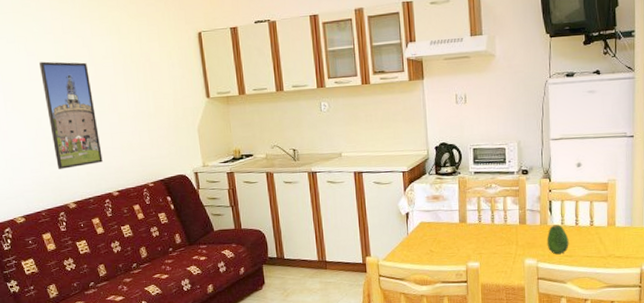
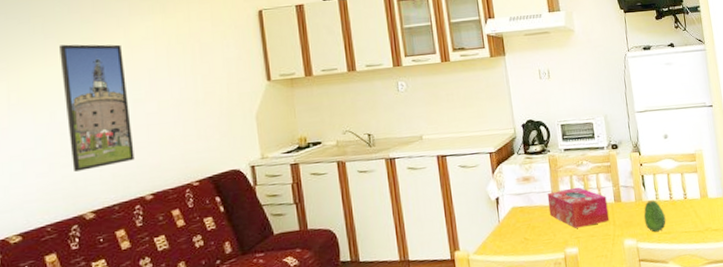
tissue box: none [454,208,513,245] -> present [547,187,610,229]

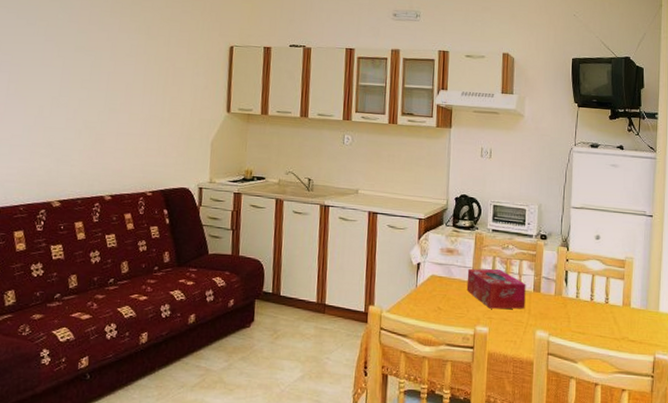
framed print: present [60,44,135,172] -> none [49,48,107,163]
fruit: present [643,200,666,233] -> none [560,297,583,330]

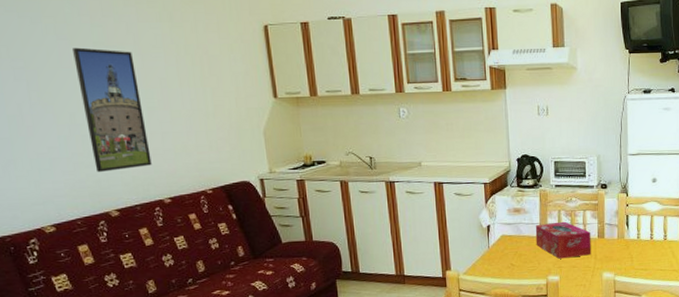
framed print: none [49,48,107,163] -> present [73,47,152,172]

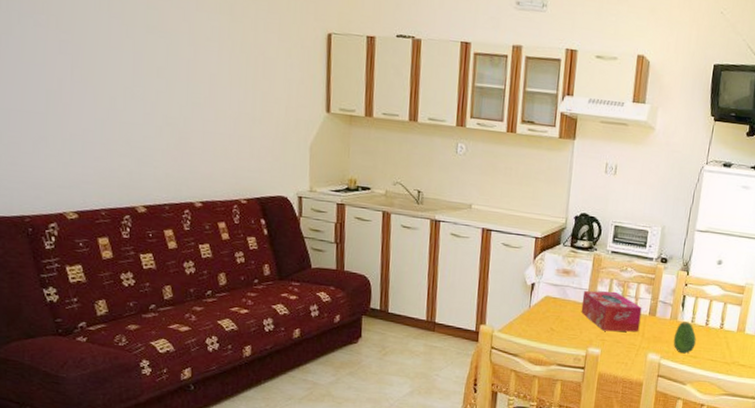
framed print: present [73,47,152,172] -> none [124,28,189,165]
fruit: none [623,239,644,268] -> present [673,321,696,354]

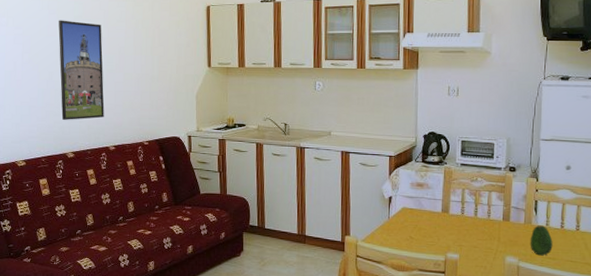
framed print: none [124,28,189,165] -> present [58,20,105,120]
tissue box: present [581,290,642,332] -> none [437,200,495,238]

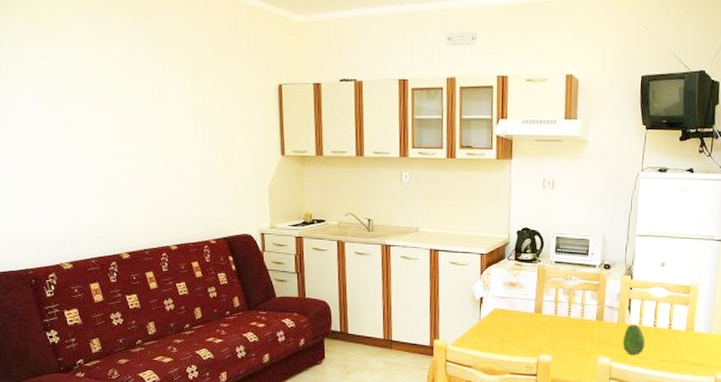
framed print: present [58,20,105,120] -> none [104,98,163,216]

